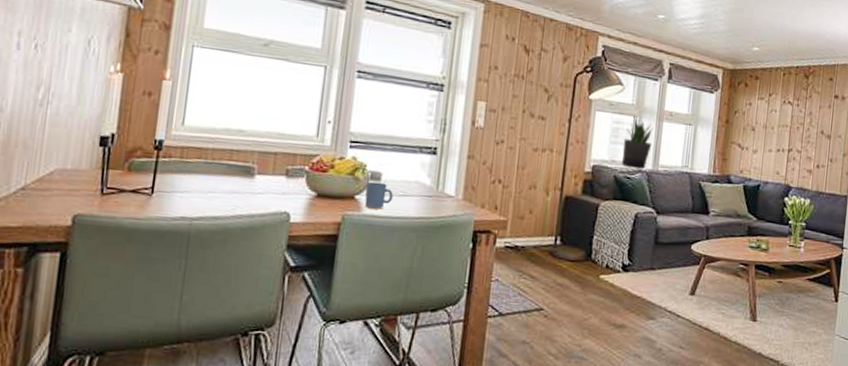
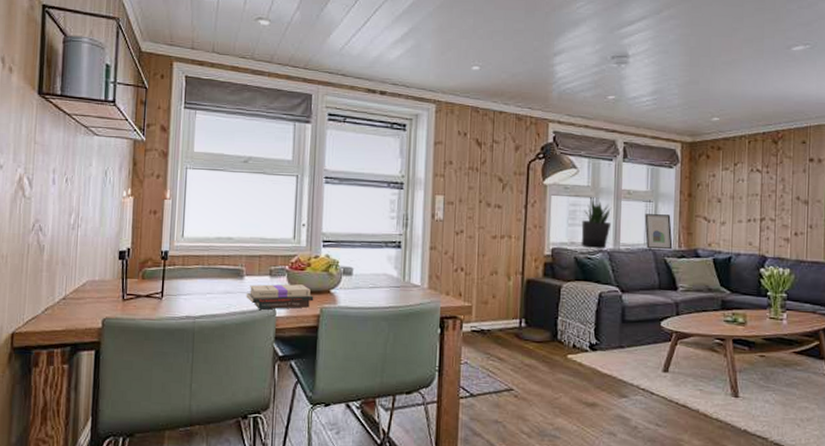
books: none [255,185,336,214] -> present [246,284,314,310]
mug: present [364,181,393,209] -> none [339,276,364,301]
picture frame: none [683,137,708,175] -> present [644,214,673,250]

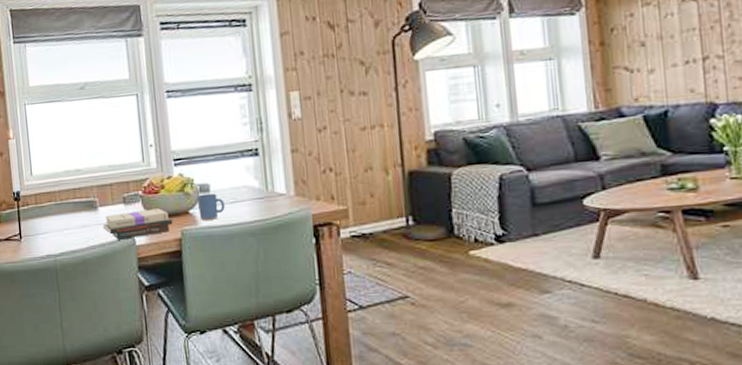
mug: none [339,276,364,301] -> present [196,193,225,220]
planter: present [581,199,612,250] -> none [466,67,505,126]
picture frame: present [644,214,673,250] -> none [546,71,587,116]

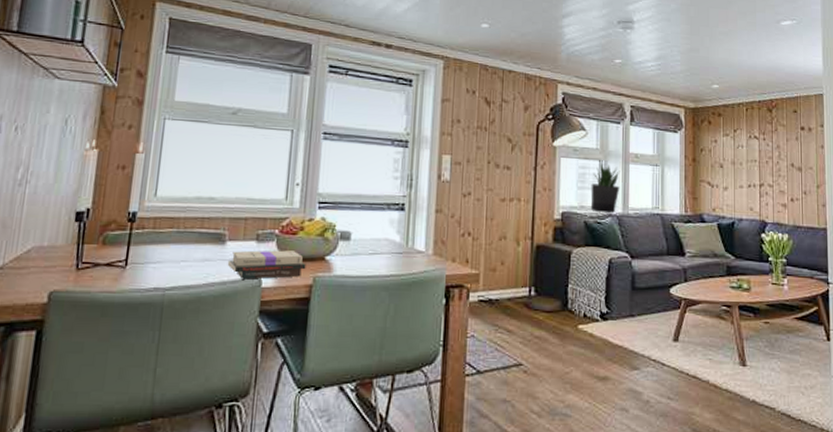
mug: present [196,193,225,220] -> none [335,241,363,269]
planter: none [466,67,505,126] -> present [590,161,621,214]

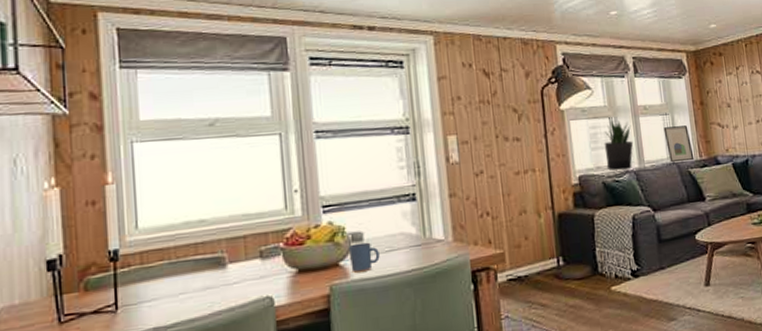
books: present [227,250,306,279] -> none [232,262,320,302]
mug: none [335,241,363,269] -> present [348,242,380,273]
picture frame: none [652,178,679,215] -> present [663,125,695,163]

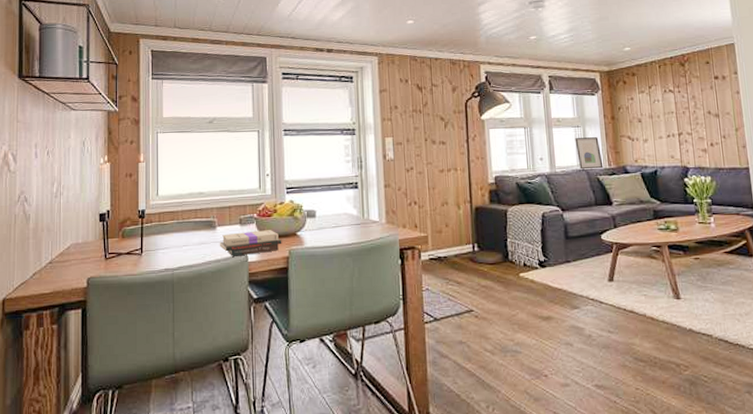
books: none [232,262,320,302] -> present [219,230,282,256]
mug: present [348,242,380,273] -> none [304,218,328,242]
planter: present [604,119,634,171] -> none [519,129,546,174]

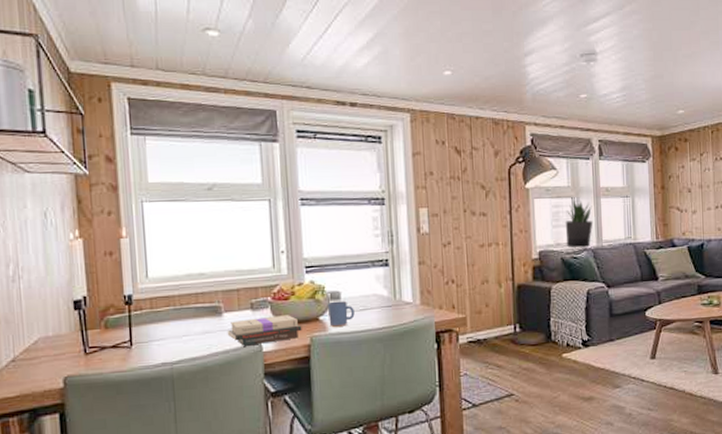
mug: none [304,218,328,242] -> present [327,301,355,327]
planter: none [519,129,546,174] -> present [565,199,593,249]
picture frame: present [575,137,604,170] -> none [623,208,651,243]

